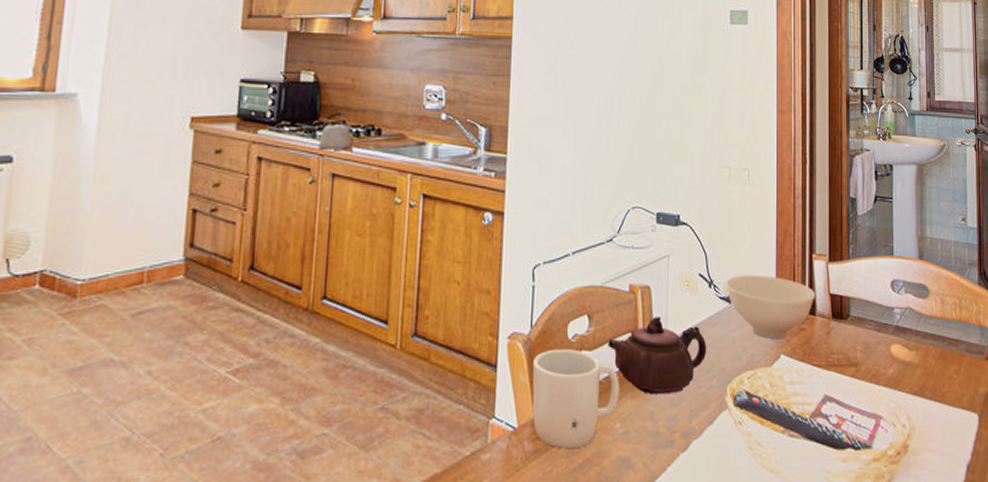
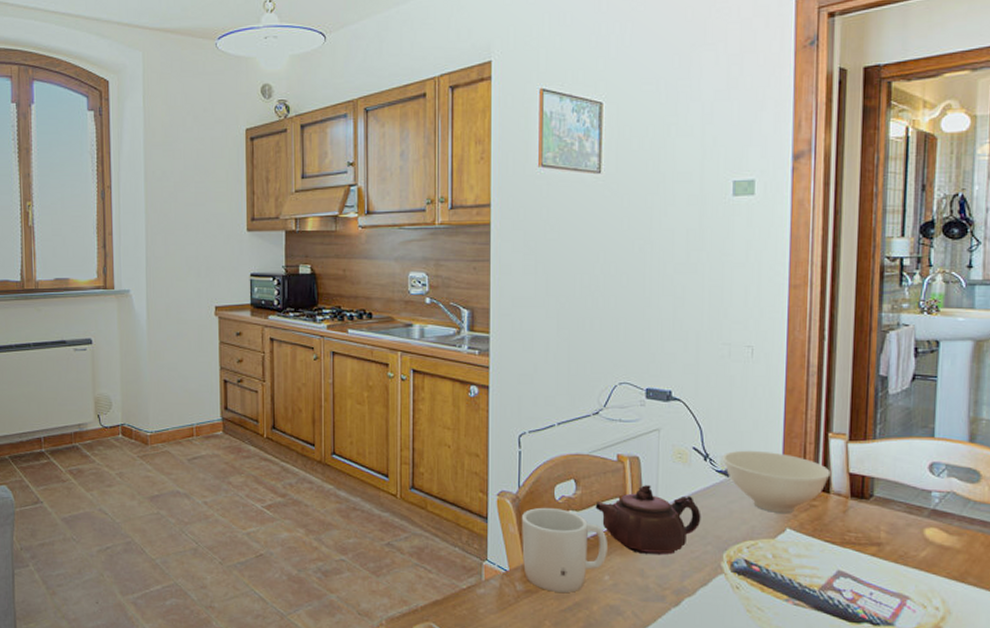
kettle: present [318,112,352,151] -> none [319,299,347,333]

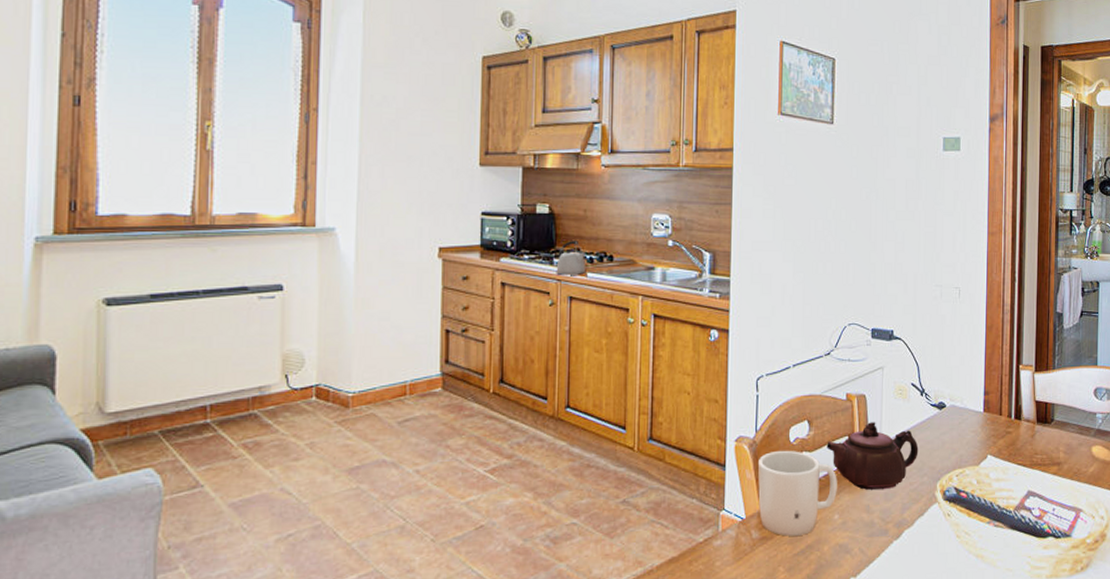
kettle: none [319,299,347,333] -> present [556,241,586,276]
bowl: present [722,450,830,513] -> none [935,384,1021,441]

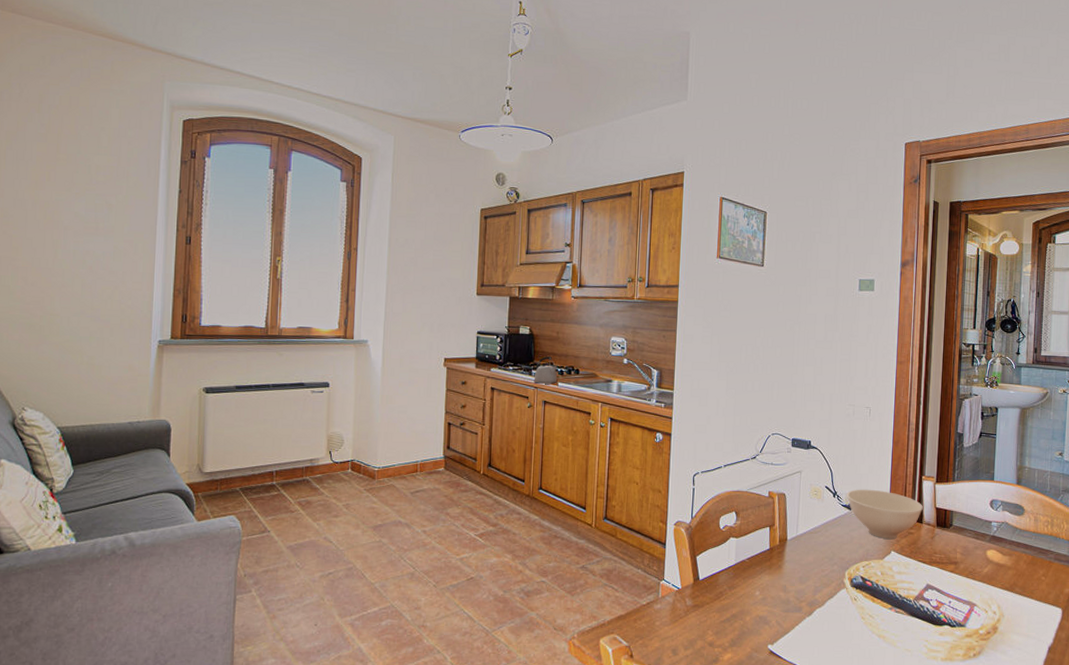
mug: present [757,450,837,536] -> none [692,535,759,606]
teapot: present [827,422,919,491] -> none [751,517,830,574]
bowl: none [935,384,1021,441] -> present [846,489,923,539]

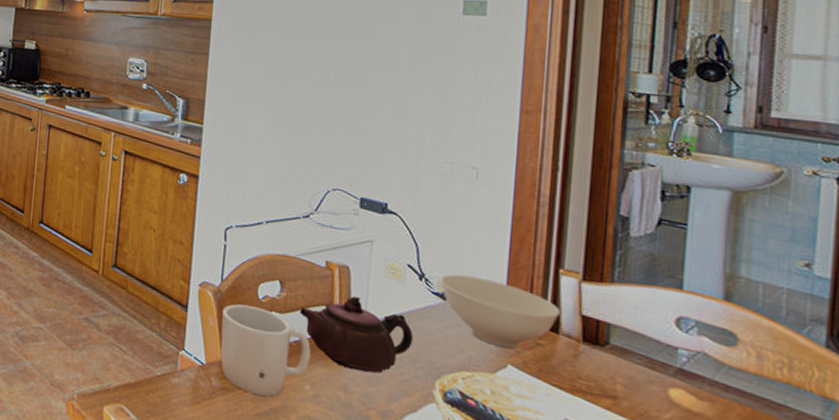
kettle: present [534,356,558,385] -> none [38,75,65,107]
mug: none [692,535,759,606] -> present [220,304,311,397]
teapot: none [751,517,830,574] -> present [300,296,414,374]

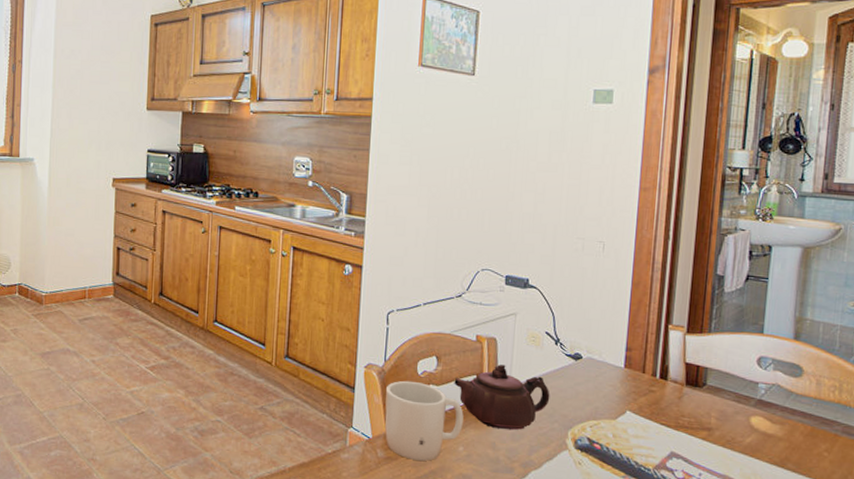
bowl: present [439,274,560,349] -> none [571,336,669,397]

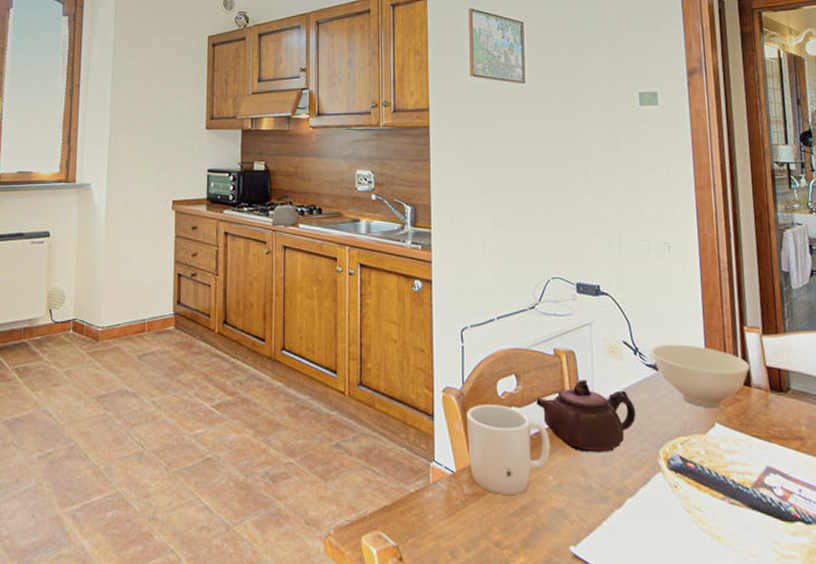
kettle: none [208,177,235,209] -> present [271,195,298,227]
bowl: none [571,336,669,397] -> present [650,344,750,407]

